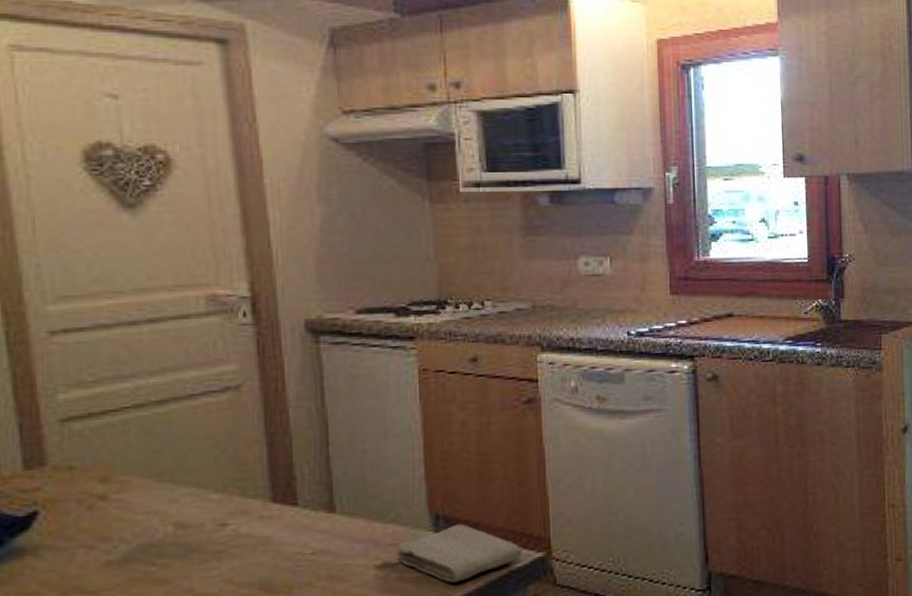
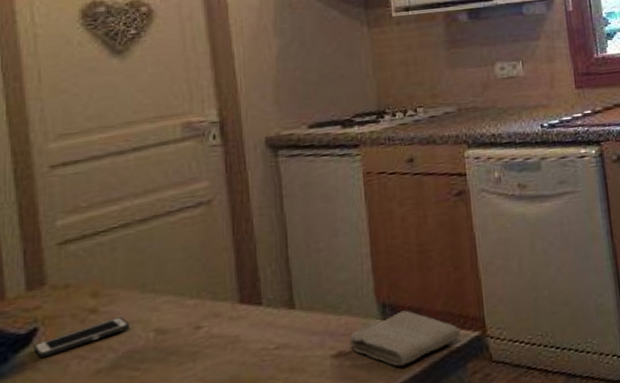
cell phone: none [34,506,144,545] -> present [34,317,129,358]

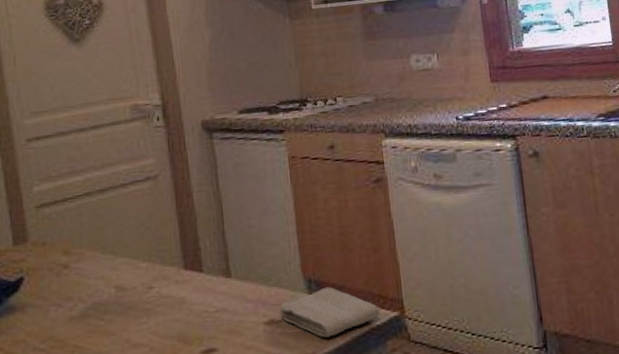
cell phone: present [34,317,129,358] -> none [21,273,95,303]

